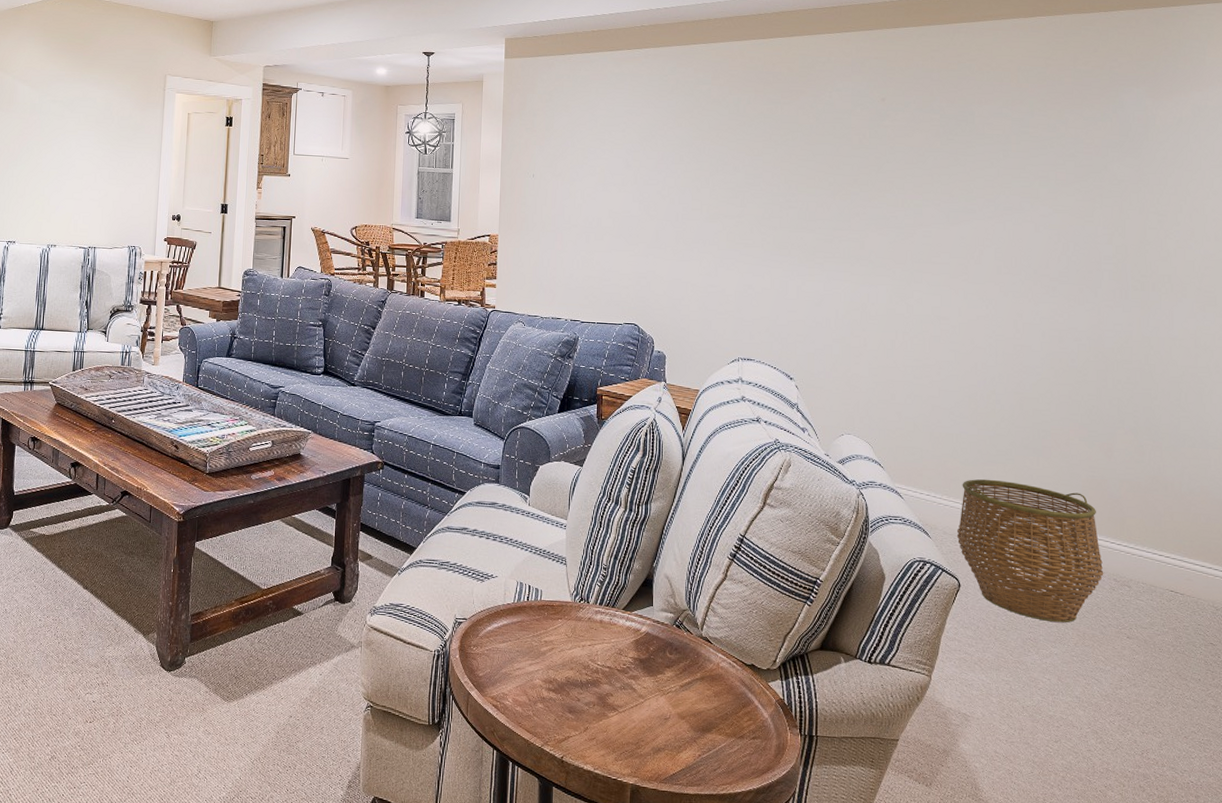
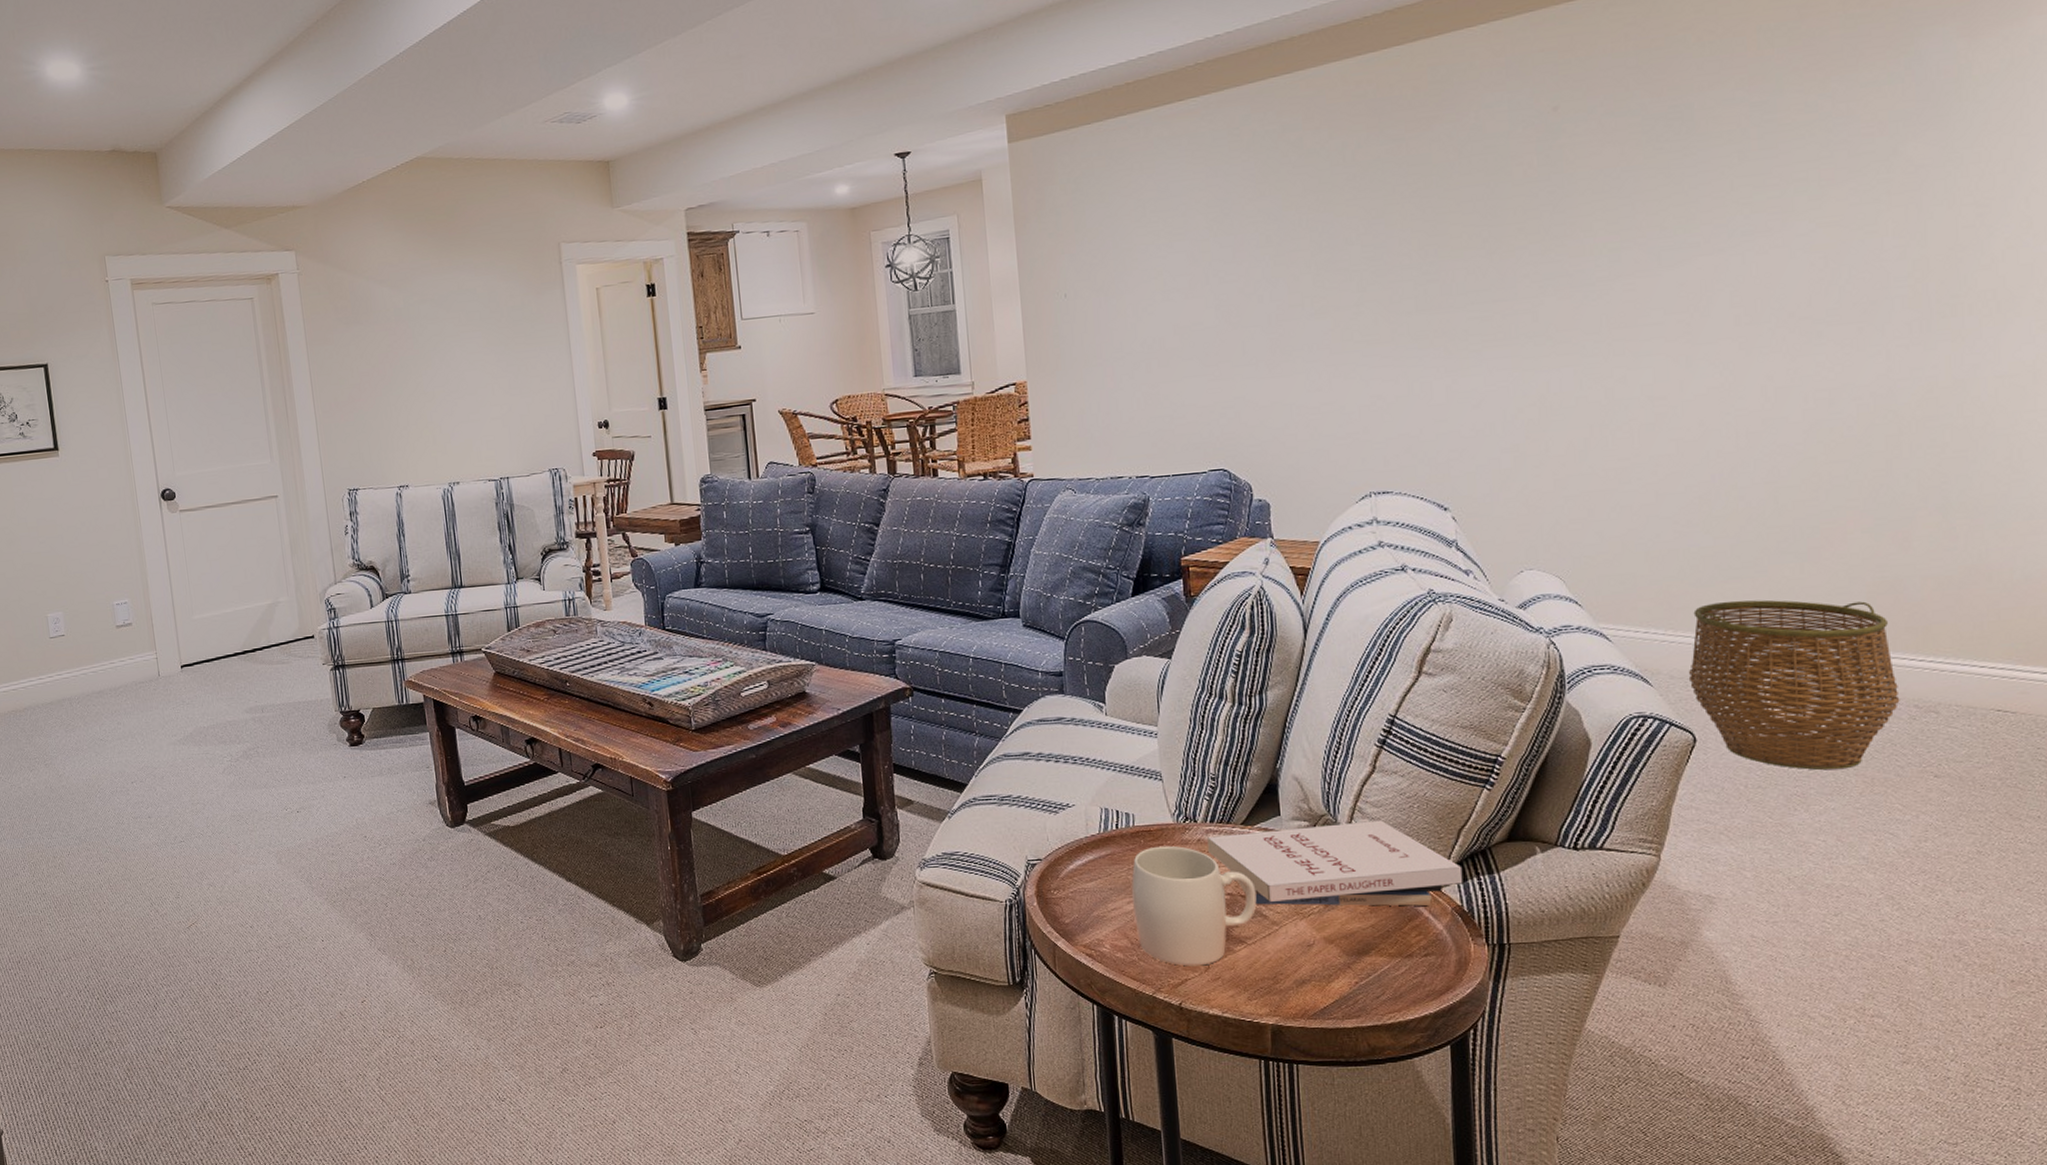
mug: none [533,619,629,726] -> present [1131,845,1257,967]
books: none [595,616,786,697] -> present [1206,820,1463,907]

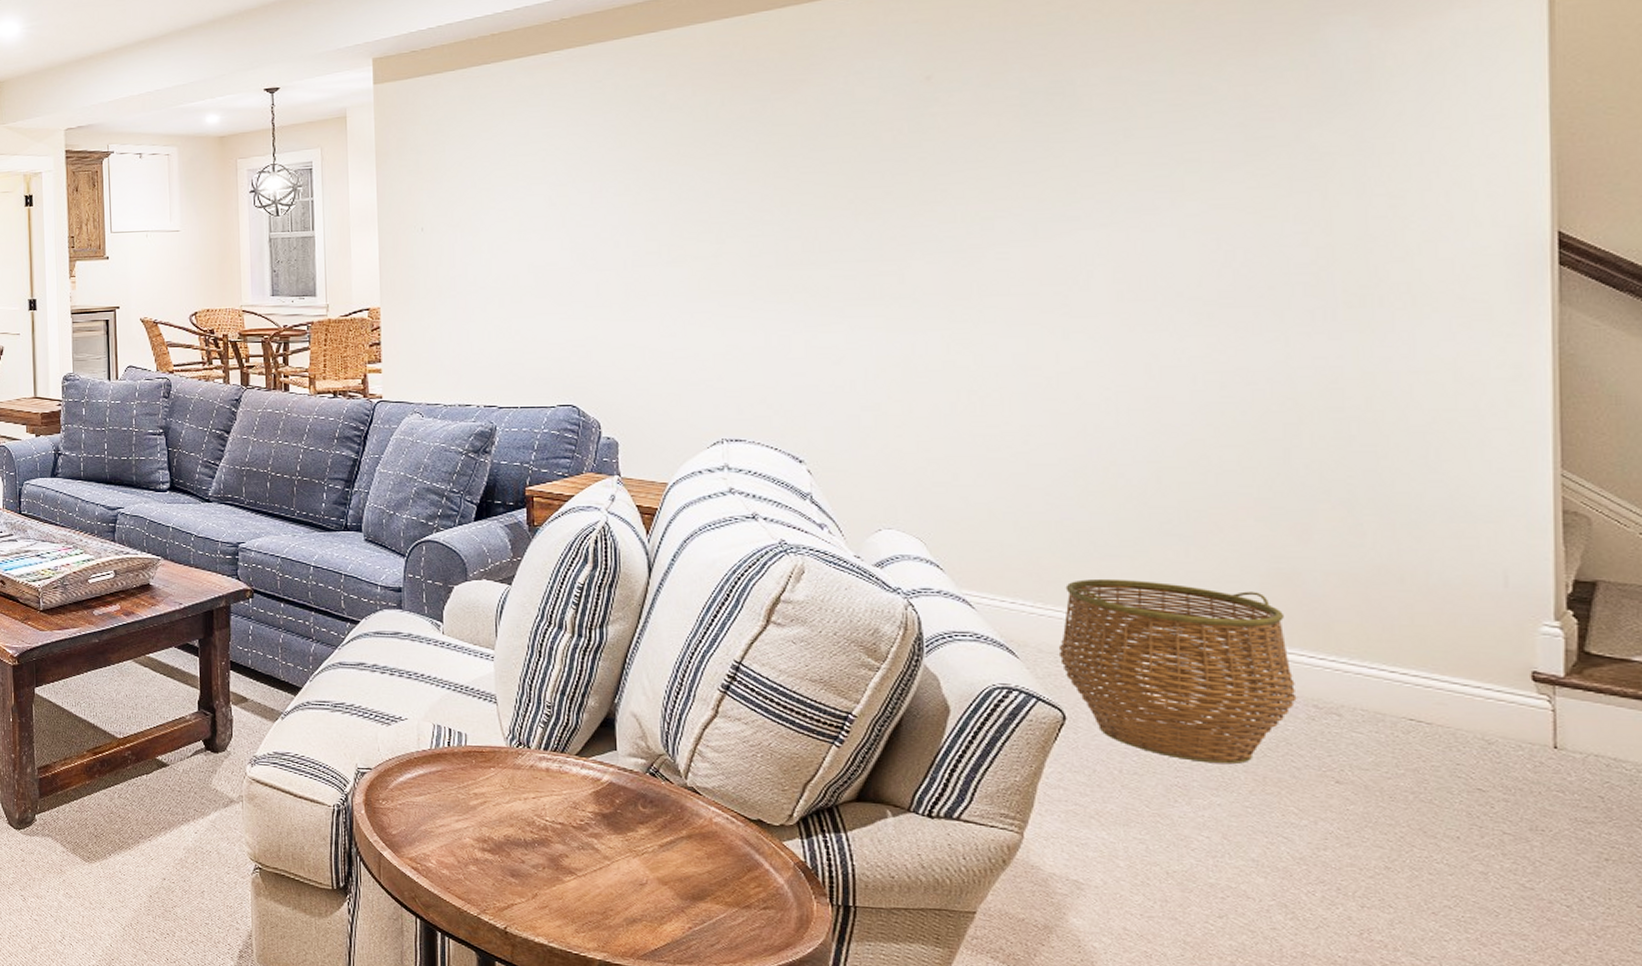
mug: present [1131,845,1257,967] -> none [460,768,589,893]
books: present [1206,820,1463,907] -> none [539,764,807,859]

